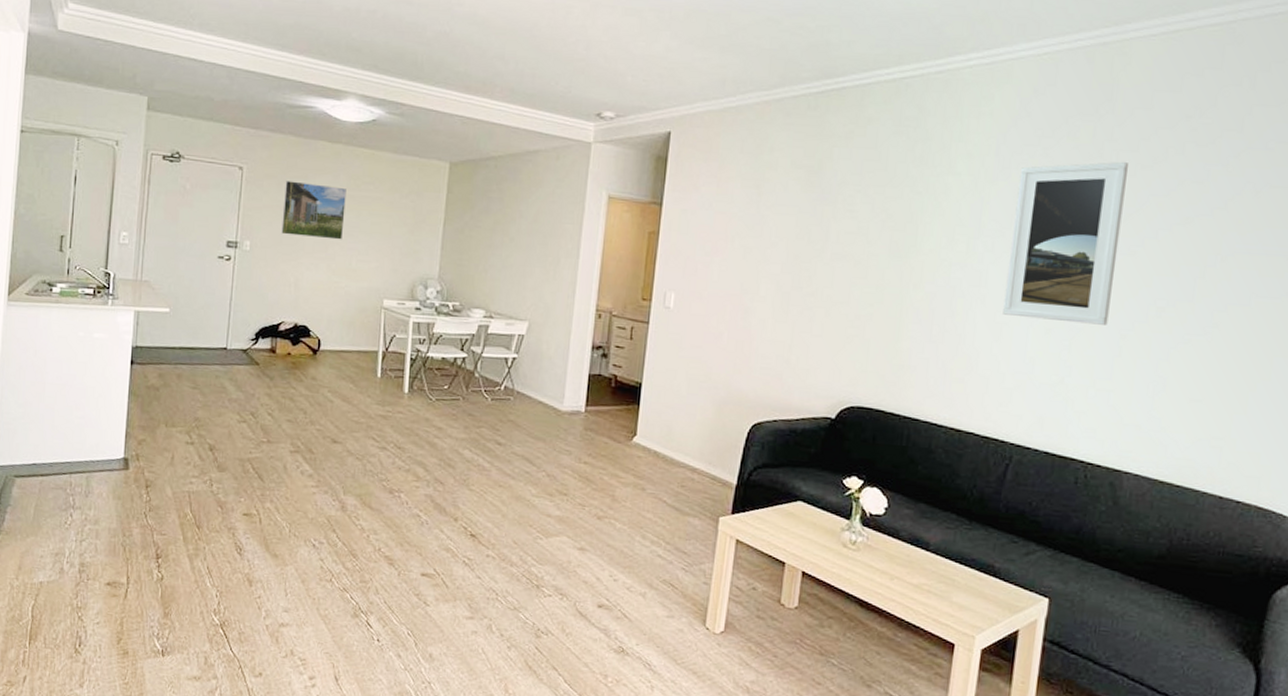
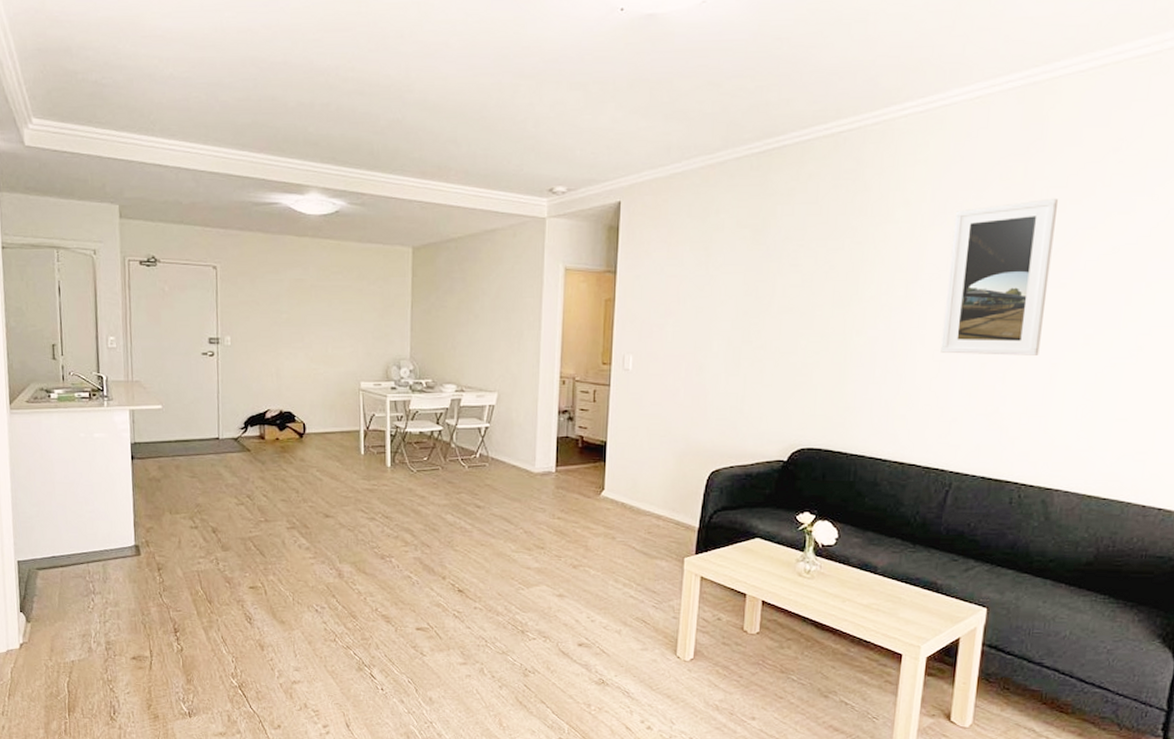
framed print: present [281,180,346,240] -> none [258,276,318,329]

